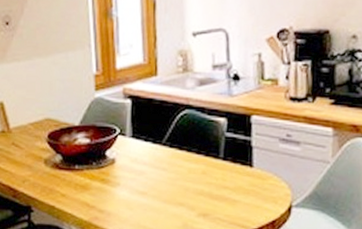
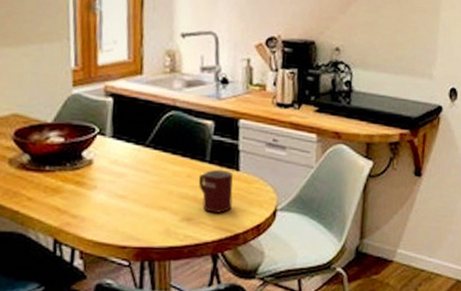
mug: none [213,166,248,210] -> present [198,169,234,214]

